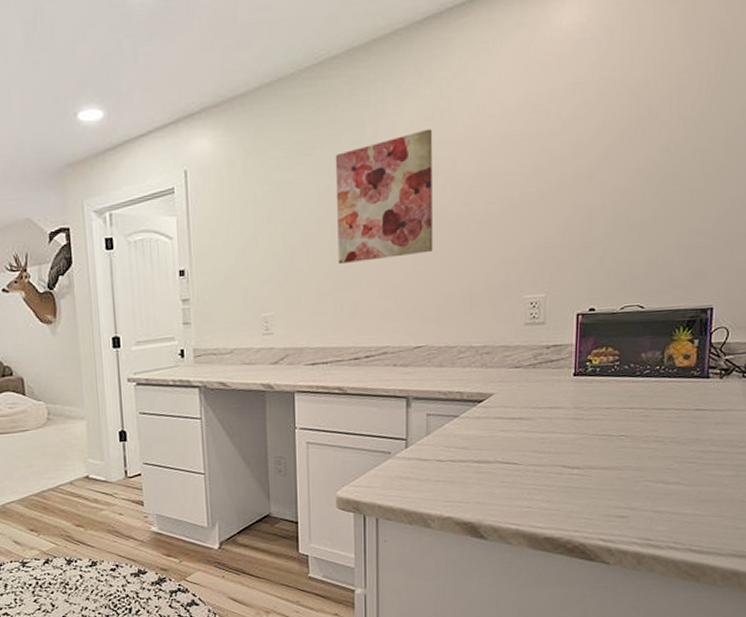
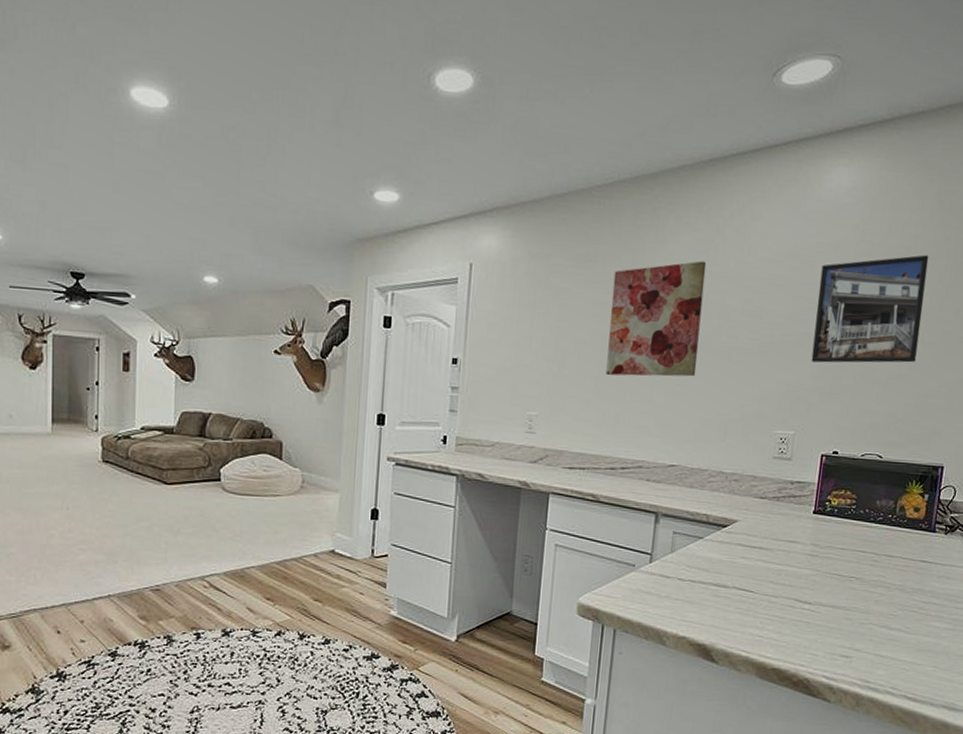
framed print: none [556,82,679,218] -> present [811,254,929,363]

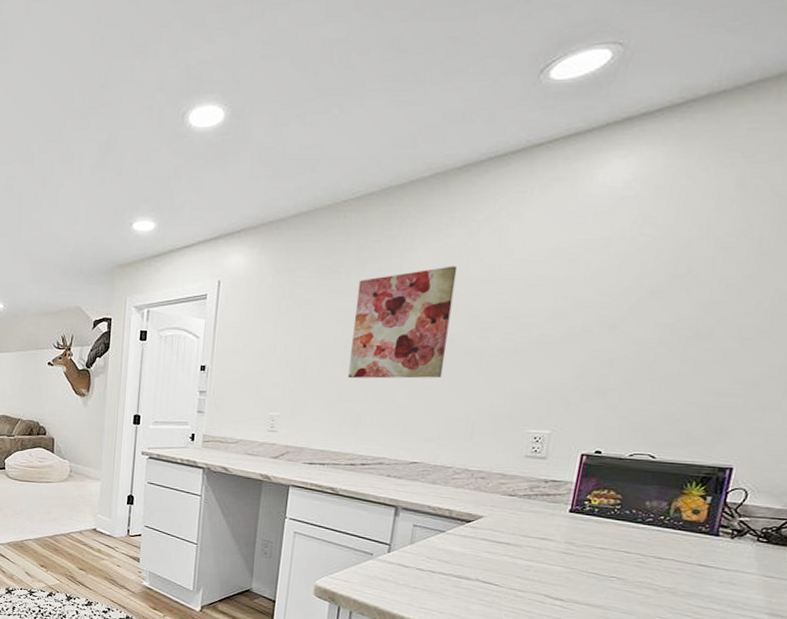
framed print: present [811,254,929,363] -> none [573,245,726,362]

